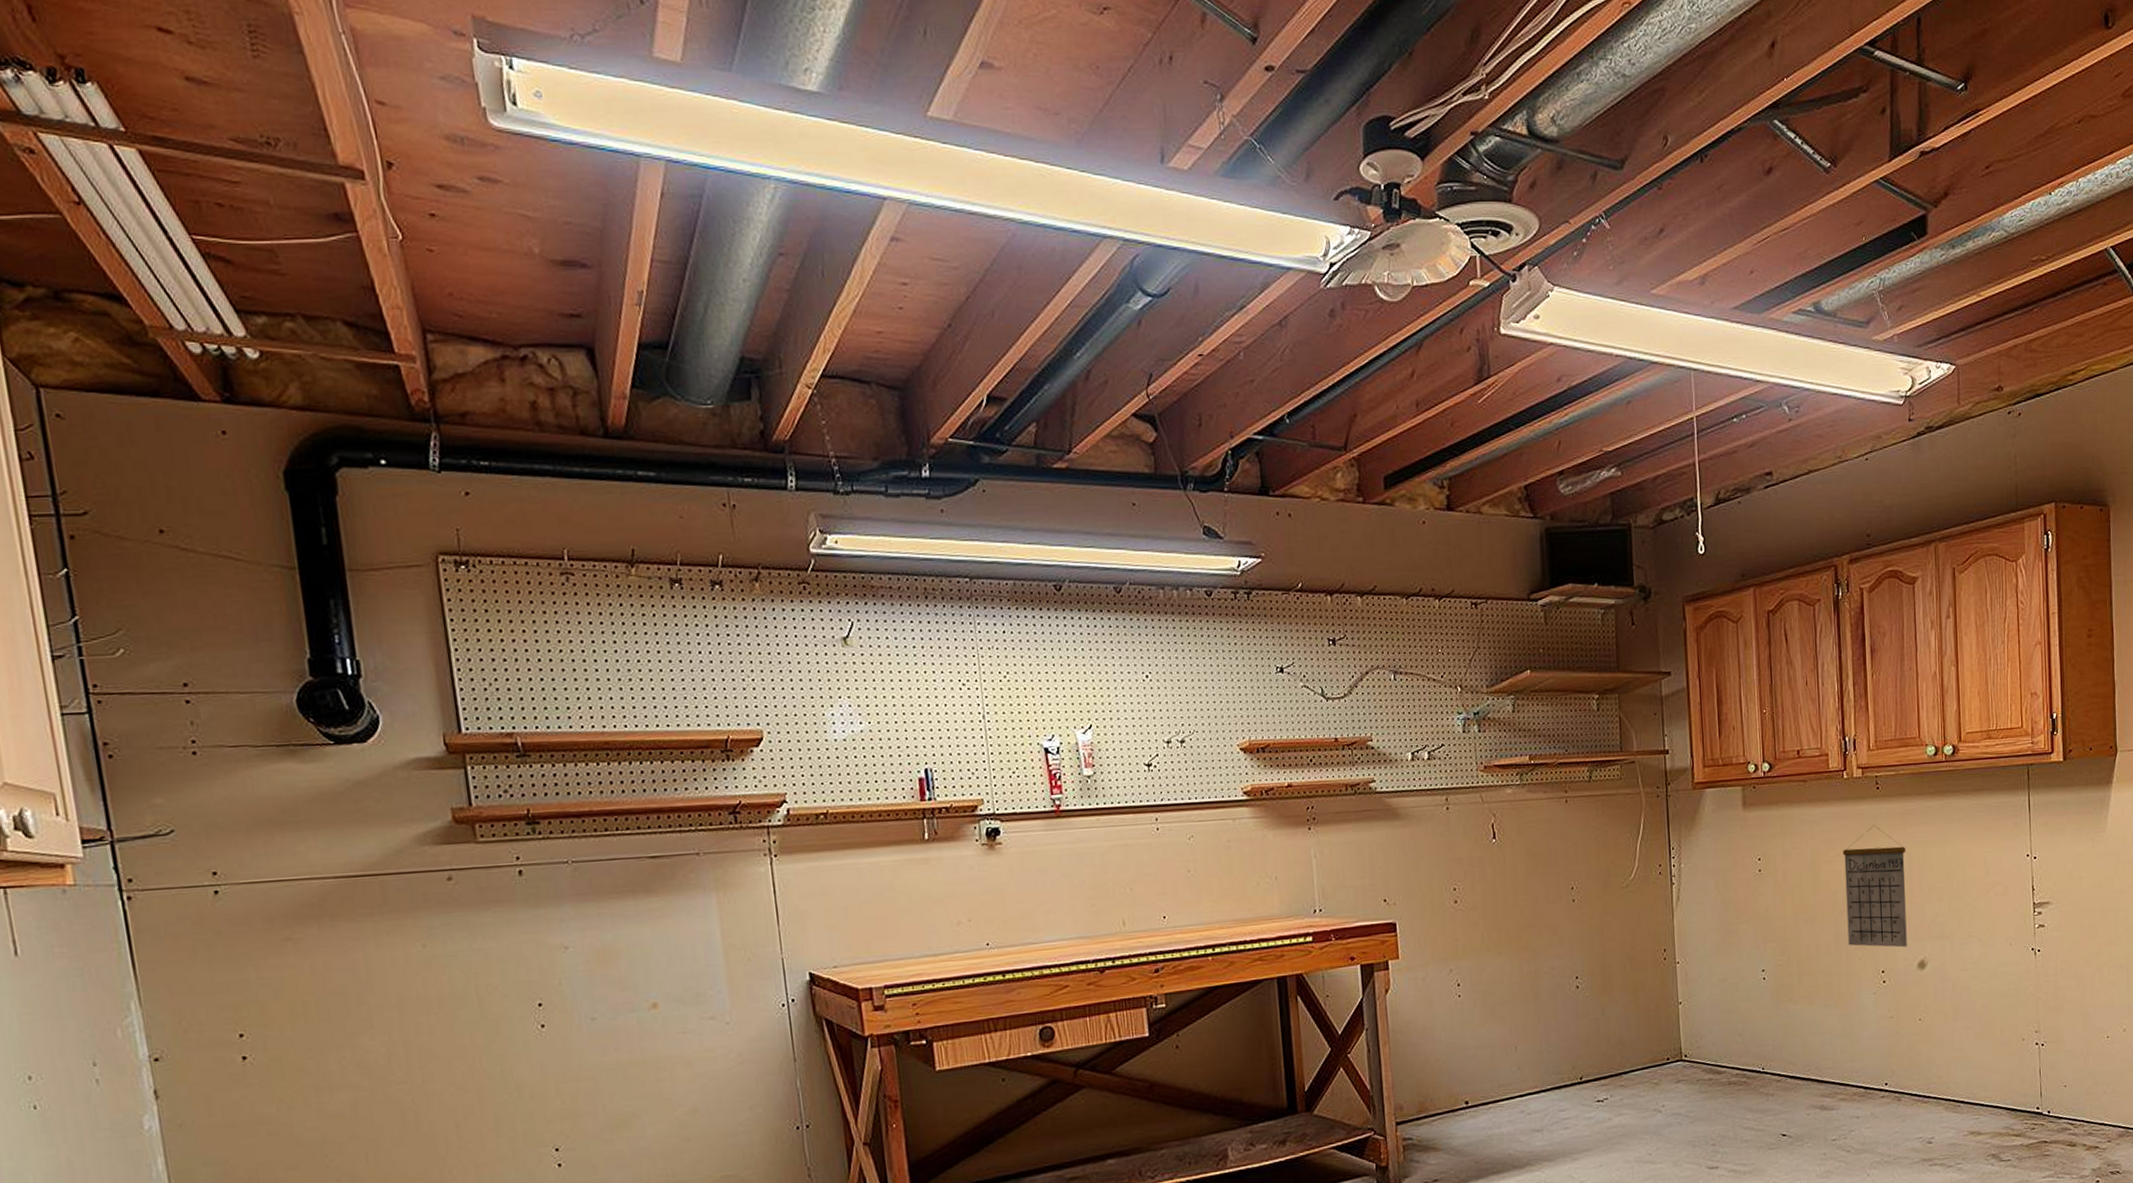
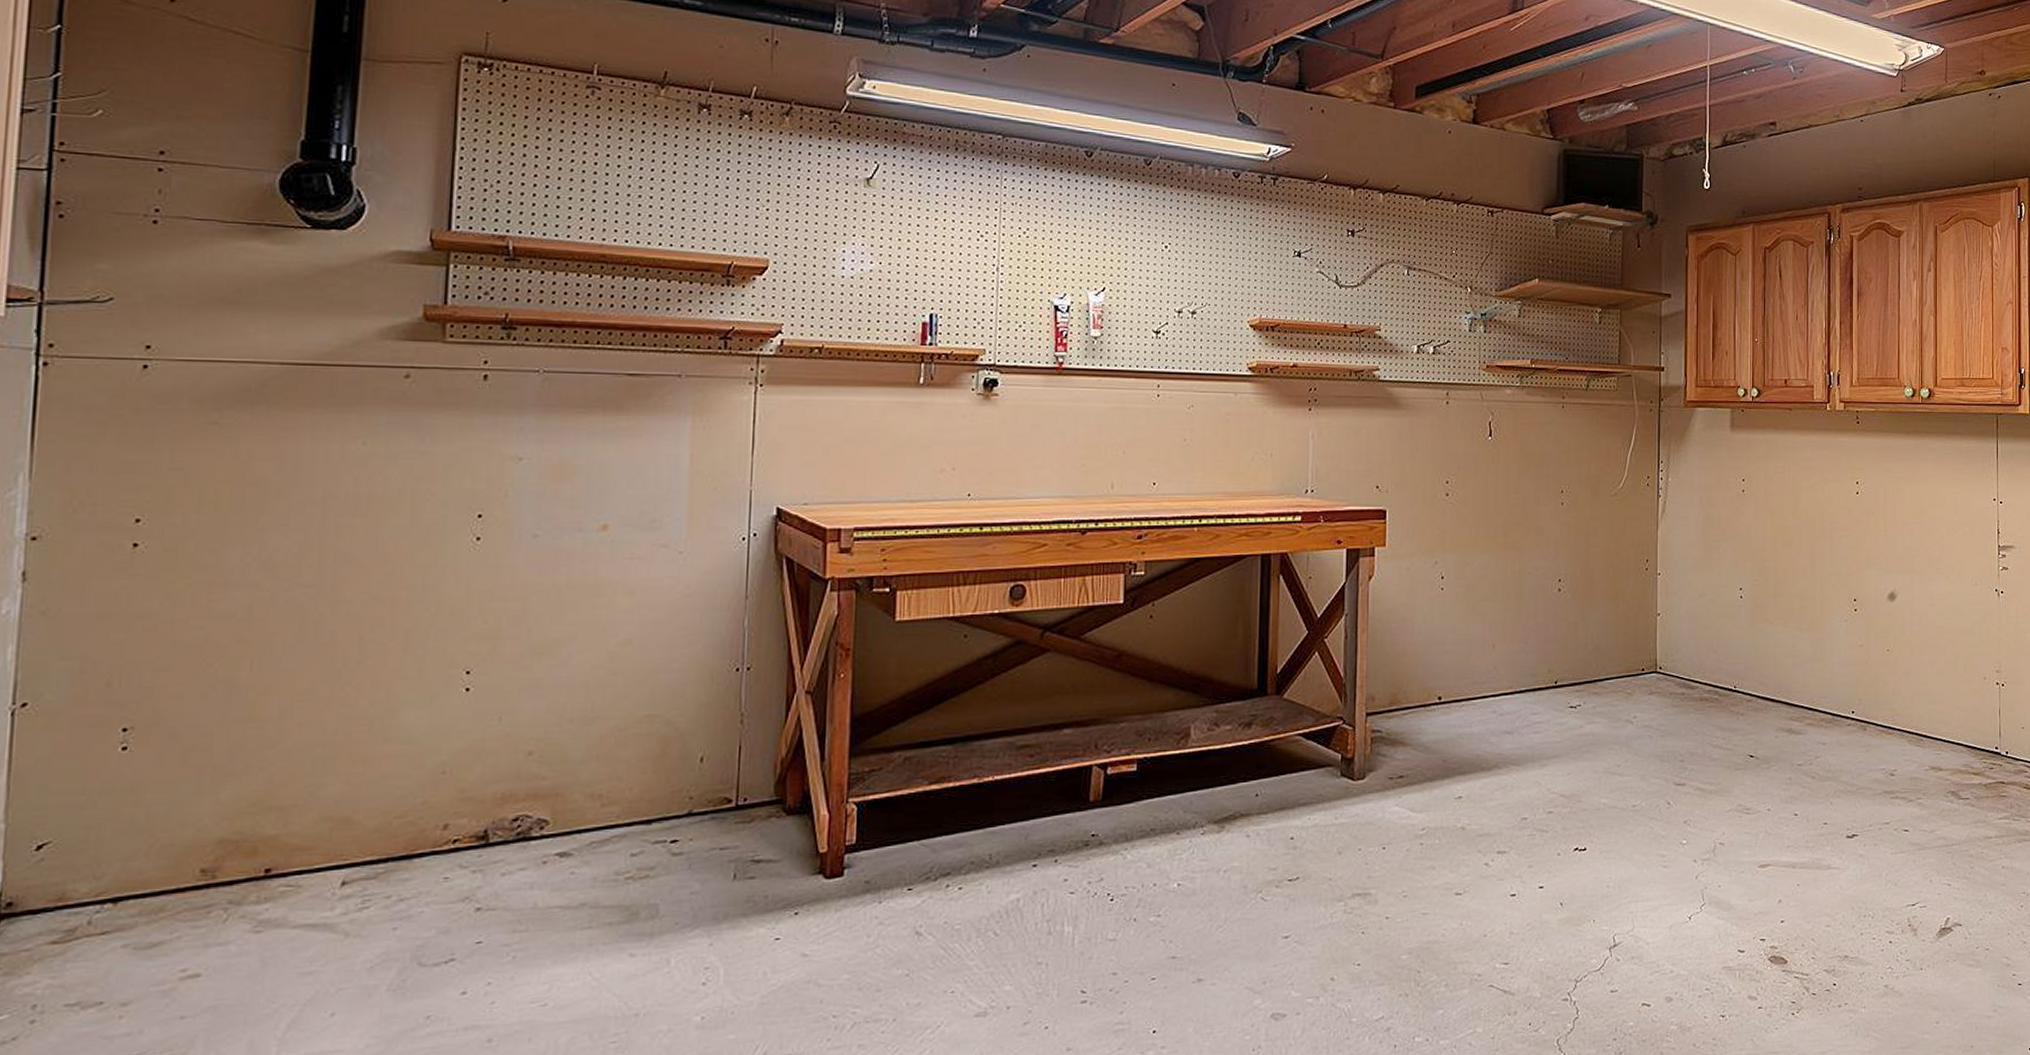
calendar: present [1843,825,1907,948] -> none [1822,457,1881,578]

